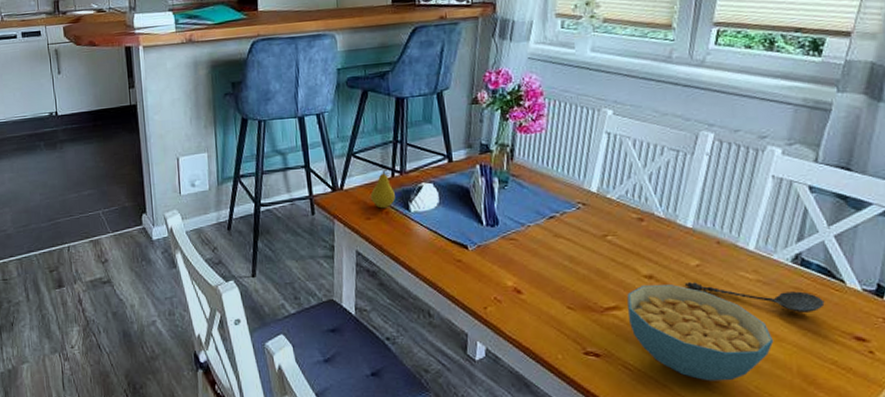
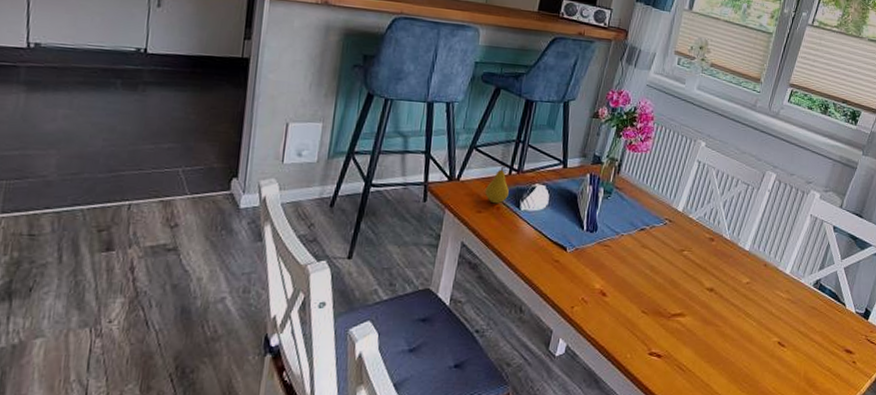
cereal bowl: present [627,284,774,381] -> none [689,296,792,382]
spoon: present [684,282,825,313] -> none [735,297,830,328]

